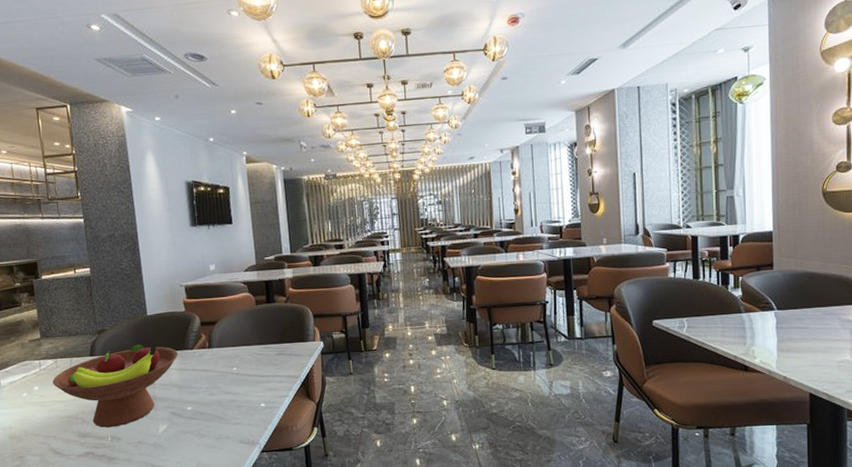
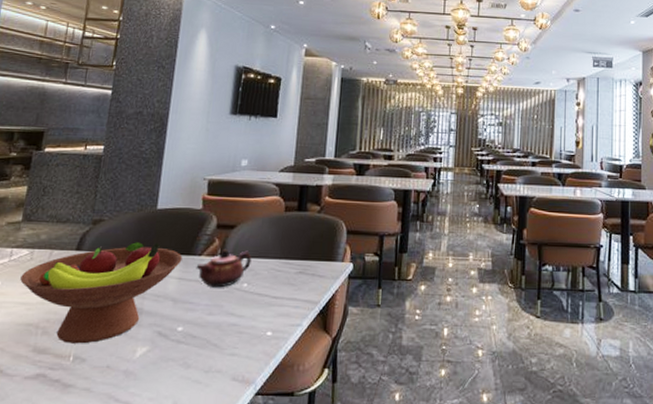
teapot: none [191,341,236,374] -> present [196,249,252,288]

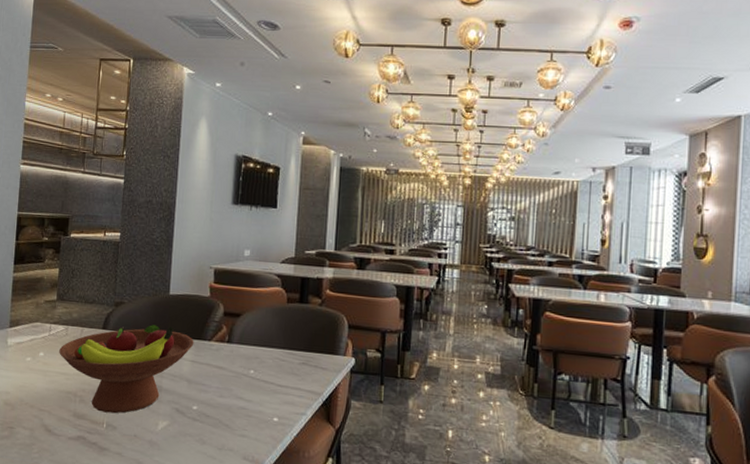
teapot: present [196,249,252,288] -> none [206,336,257,373]

